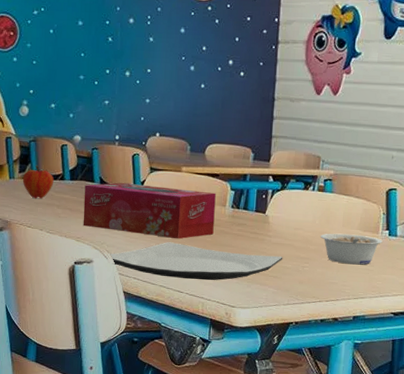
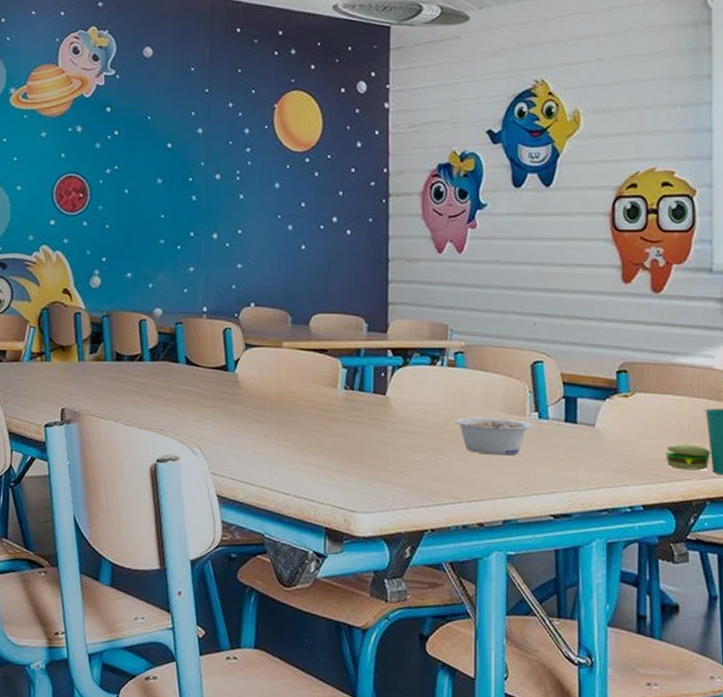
fruit: present [22,166,54,199] -> none [93,345,131,385]
tissue box: present [83,182,216,239] -> none [166,362,325,429]
plate: present [108,242,283,281] -> none [197,432,411,479]

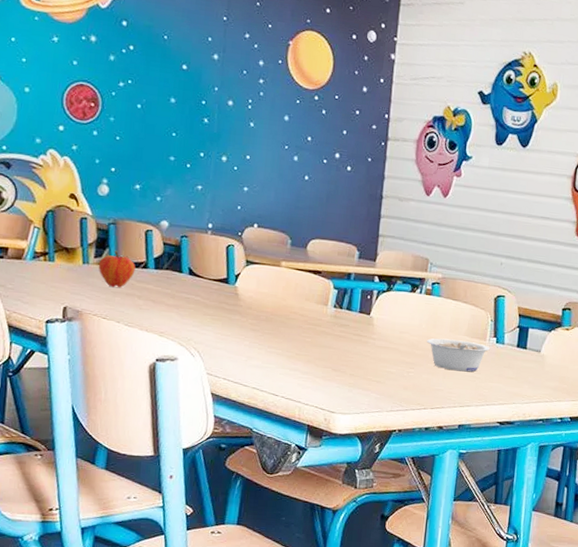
fruit: none [93,345,131,385] -> present [98,251,136,288]

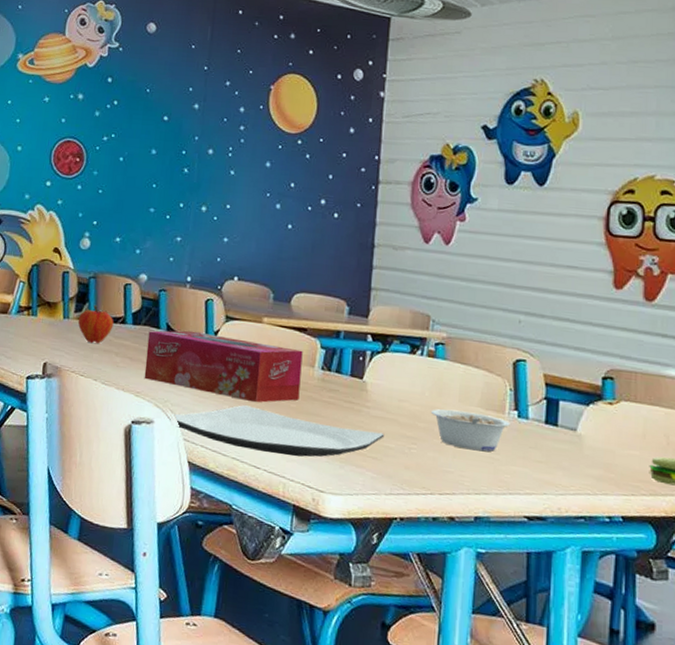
tissue box: none [167,274,318,339] -> present [144,330,303,403]
plate: none [195,341,388,384] -> present [171,405,385,457]

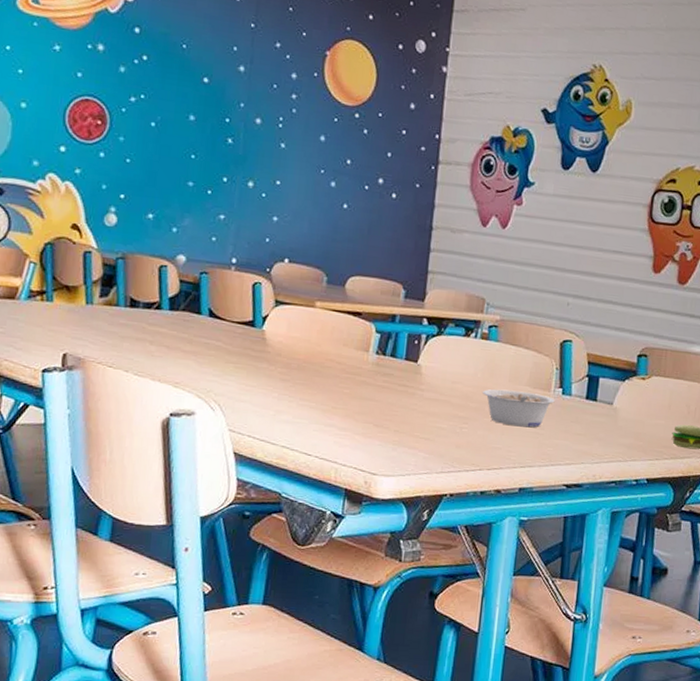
fruit: present [77,305,114,345] -> none [103,289,147,332]
tissue box: present [144,330,303,403] -> none [183,316,357,390]
plate: present [171,405,385,457] -> none [215,392,437,442]

